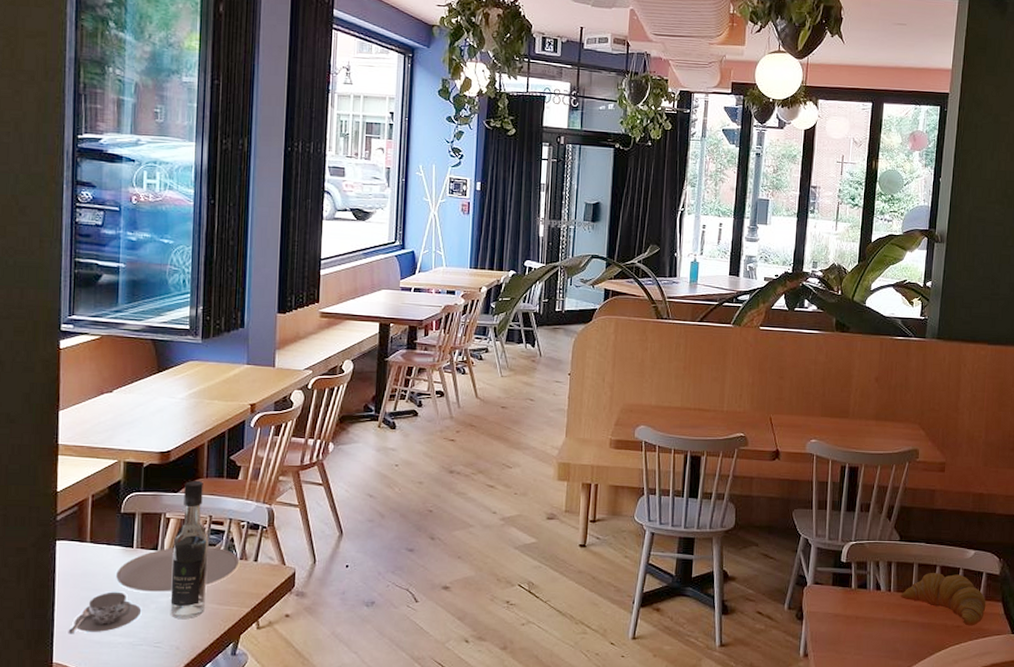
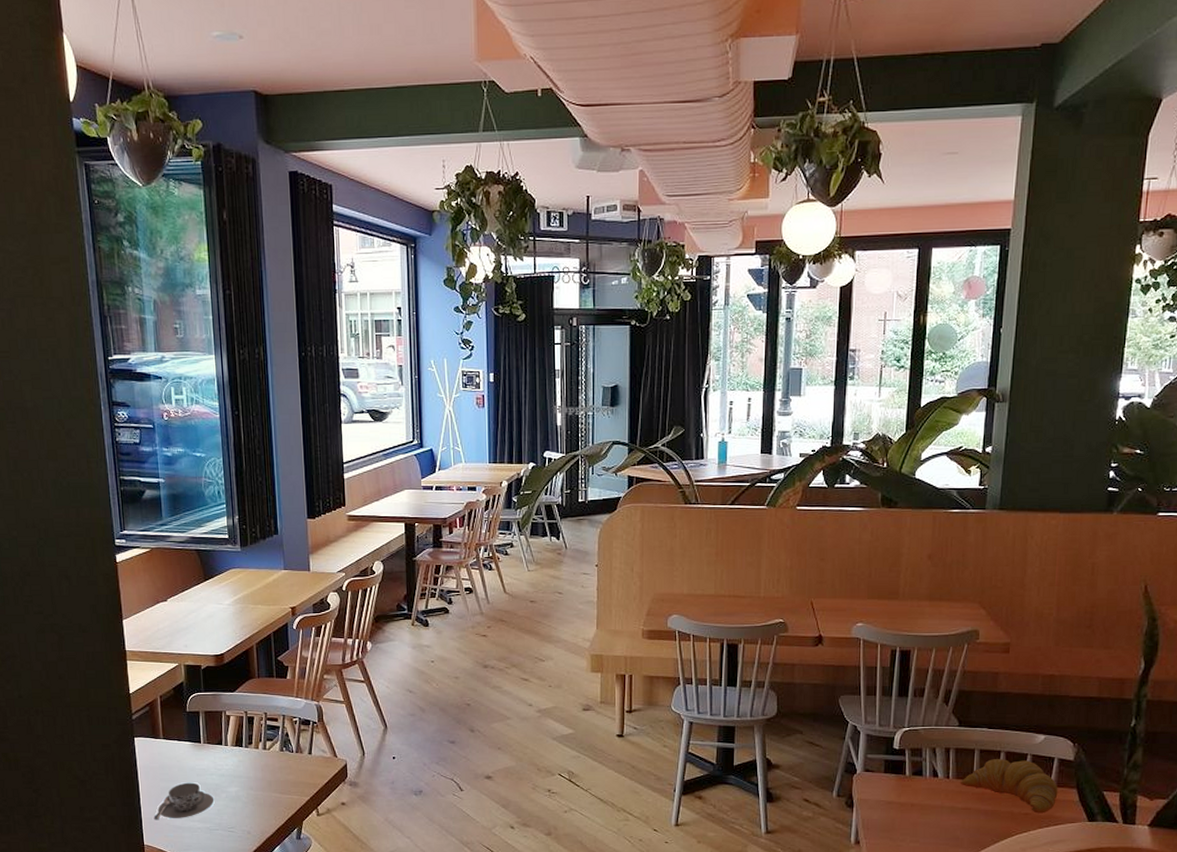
plate: present [116,546,240,593] -> none [189,740,296,784]
bottle: present [170,480,209,620] -> none [235,680,269,807]

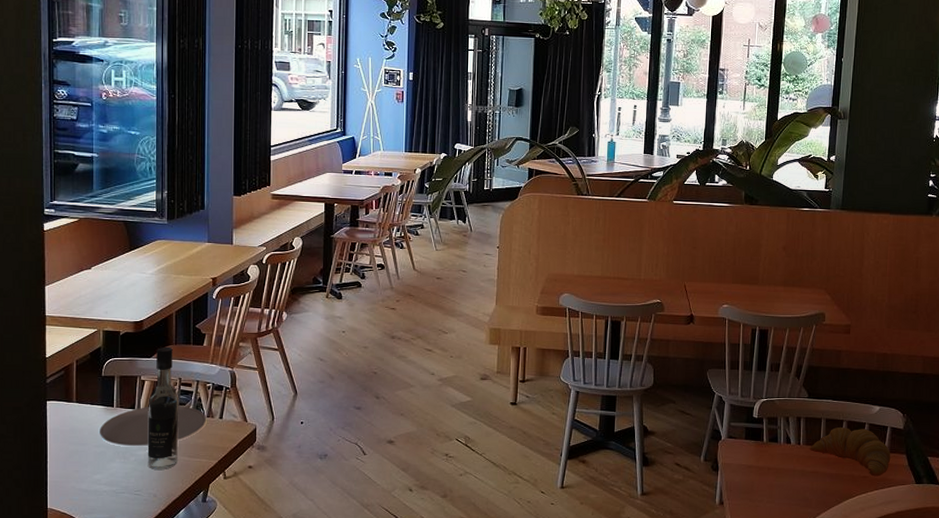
teacup: present [153,782,215,820] -> none [59,446,123,484]
plate: none [189,740,296,784] -> present [100,405,207,447]
bottle: none [235,680,269,807] -> present [147,346,179,471]

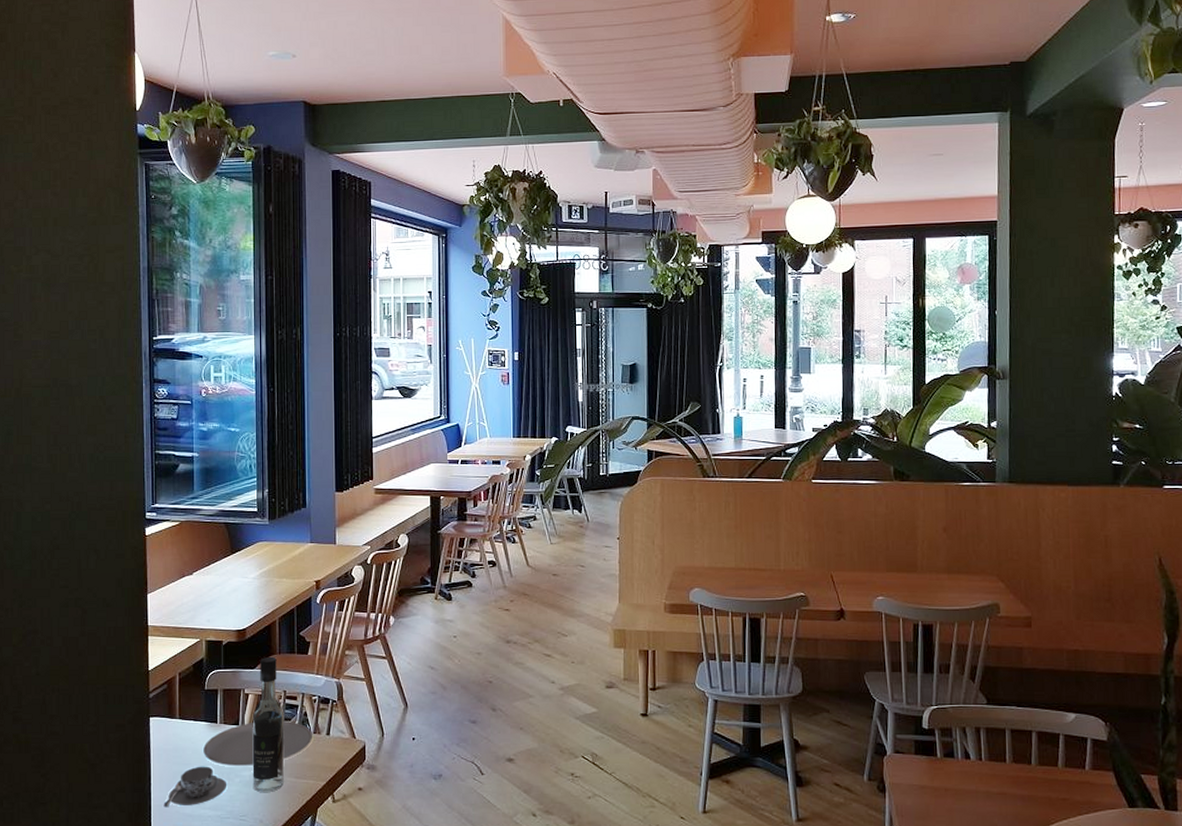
teacup: none [59,446,123,484] -> present [163,766,227,808]
croissant: present [809,427,891,477] -> none [993,739,1095,799]

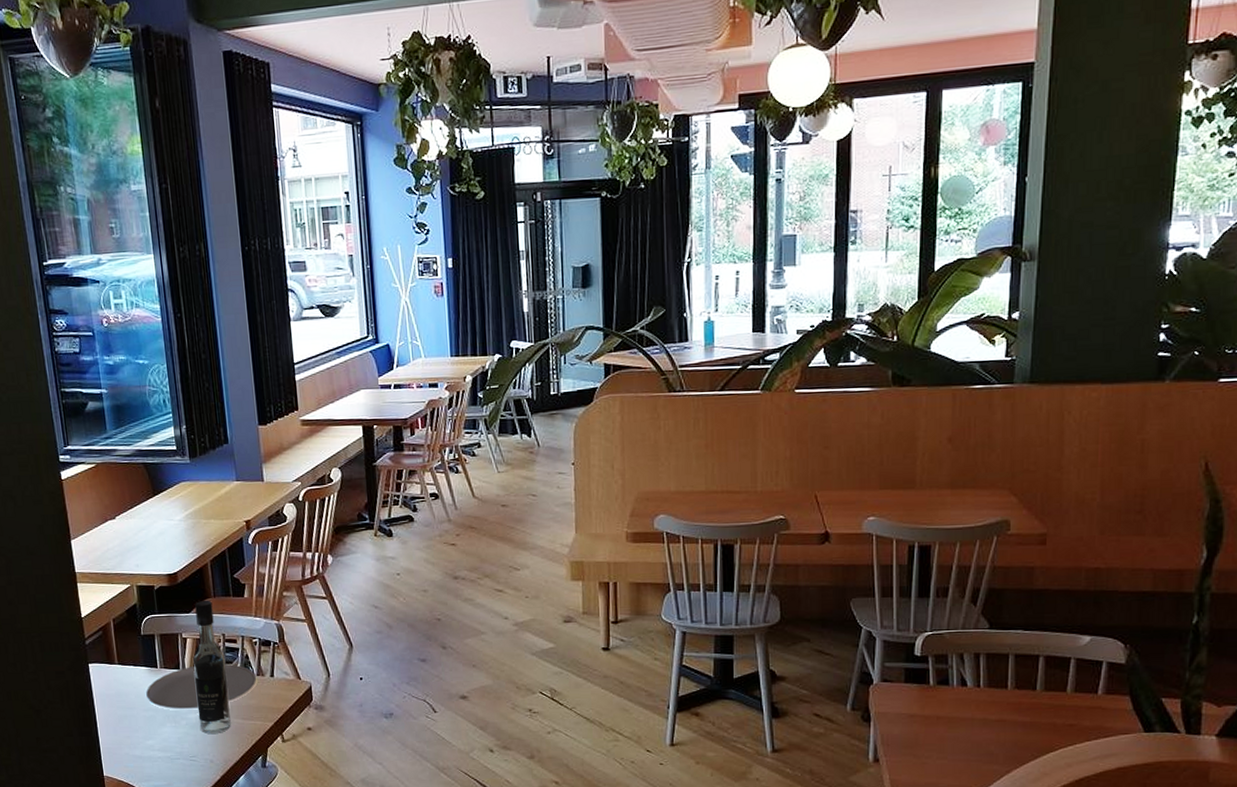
teacup: present [163,766,227,808] -> none [112,709,174,750]

